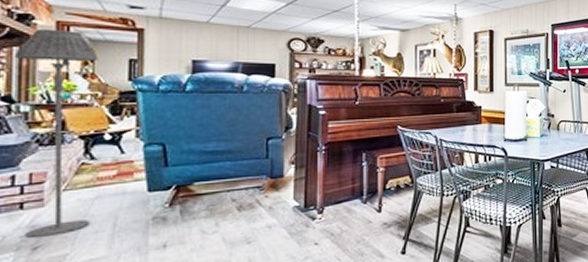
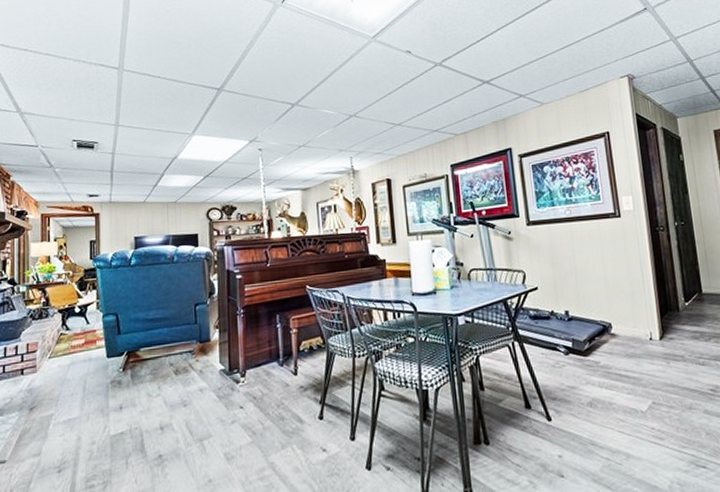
floor lamp: present [15,28,99,239] -> none [16,221,69,400]

